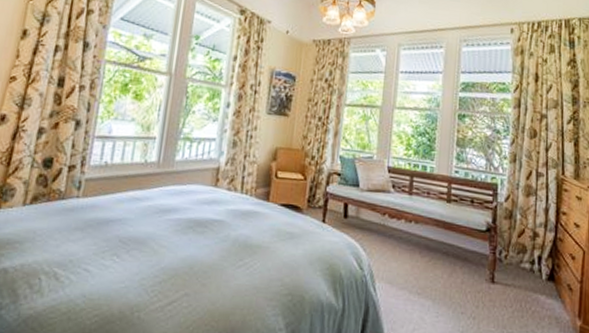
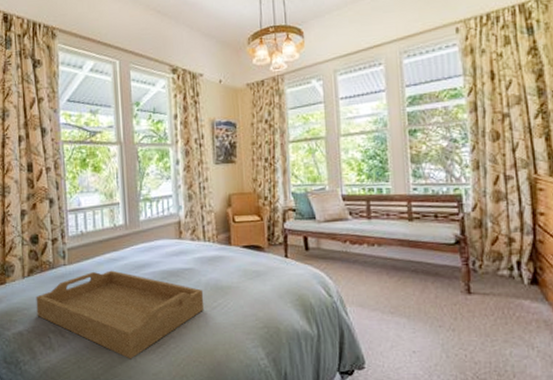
serving tray: none [30,209,231,316] -> present [36,270,205,359]

